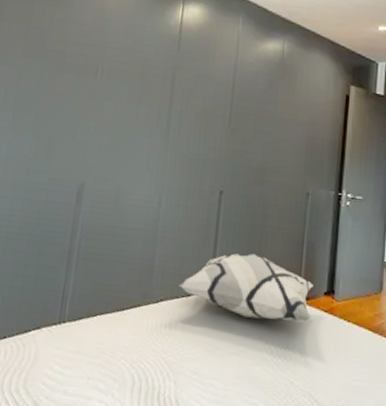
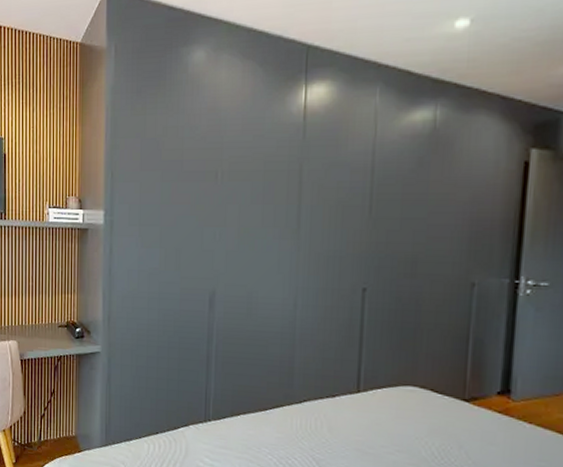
decorative pillow: present [179,253,313,322] -> none [322,353,484,423]

